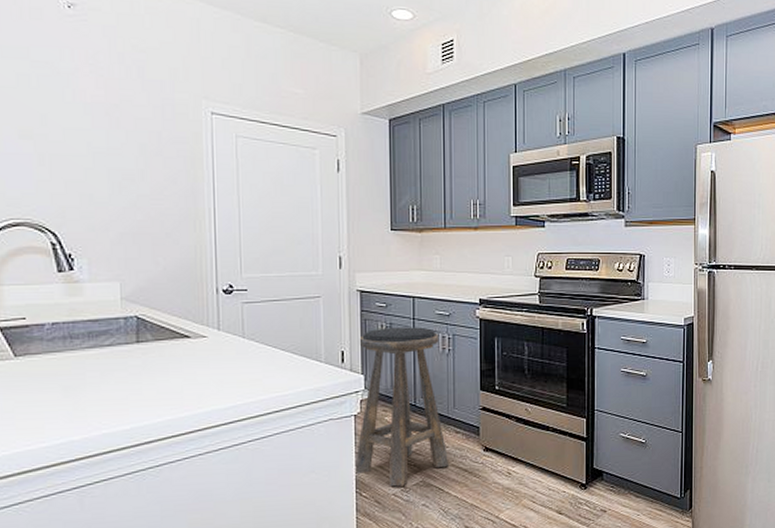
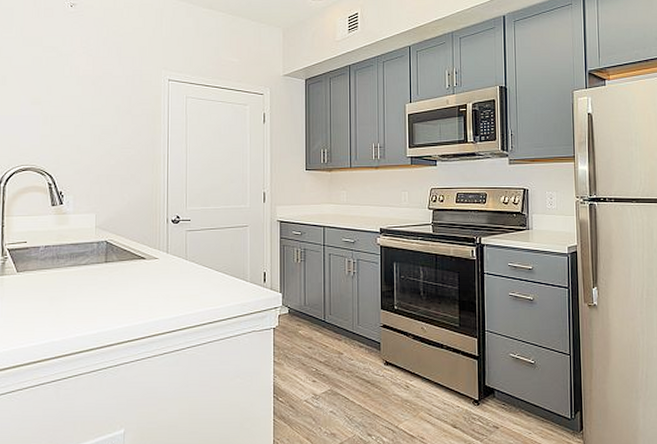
stool: present [355,327,448,487] -> none [273,252,353,394]

